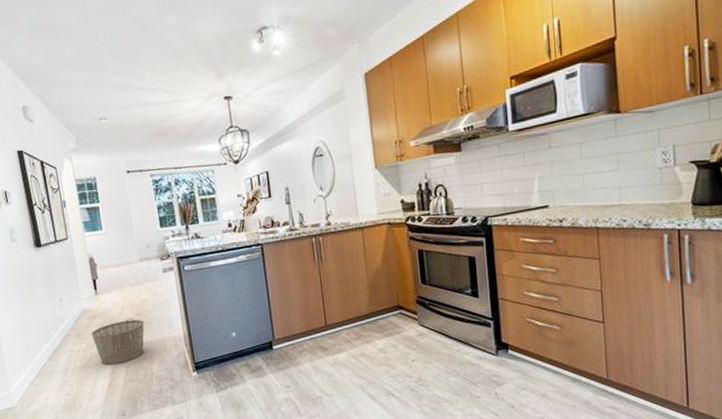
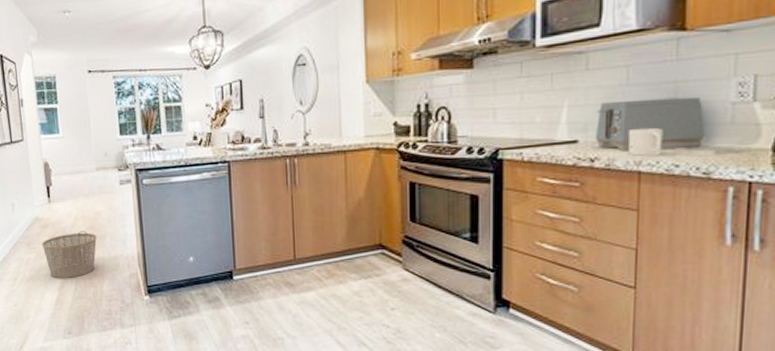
toaster: none [561,165,643,212] -> present [594,96,705,152]
mug: none [585,191,613,216] -> present [627,127,663,157]

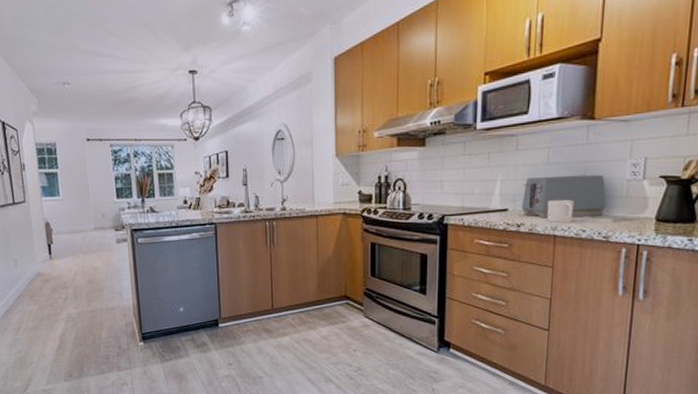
basket: present [41,231,98,279] -> none [43,285,96,328]

